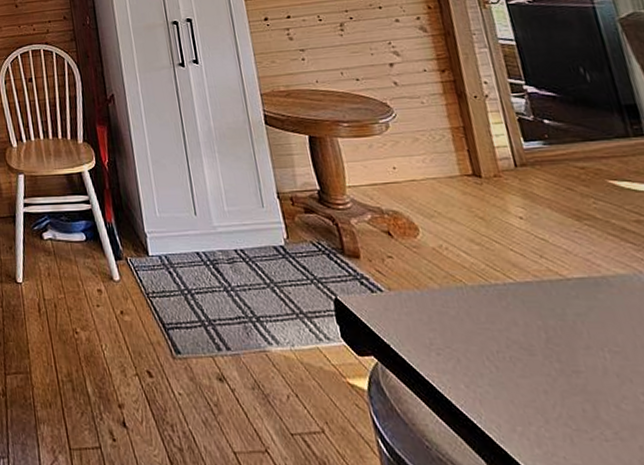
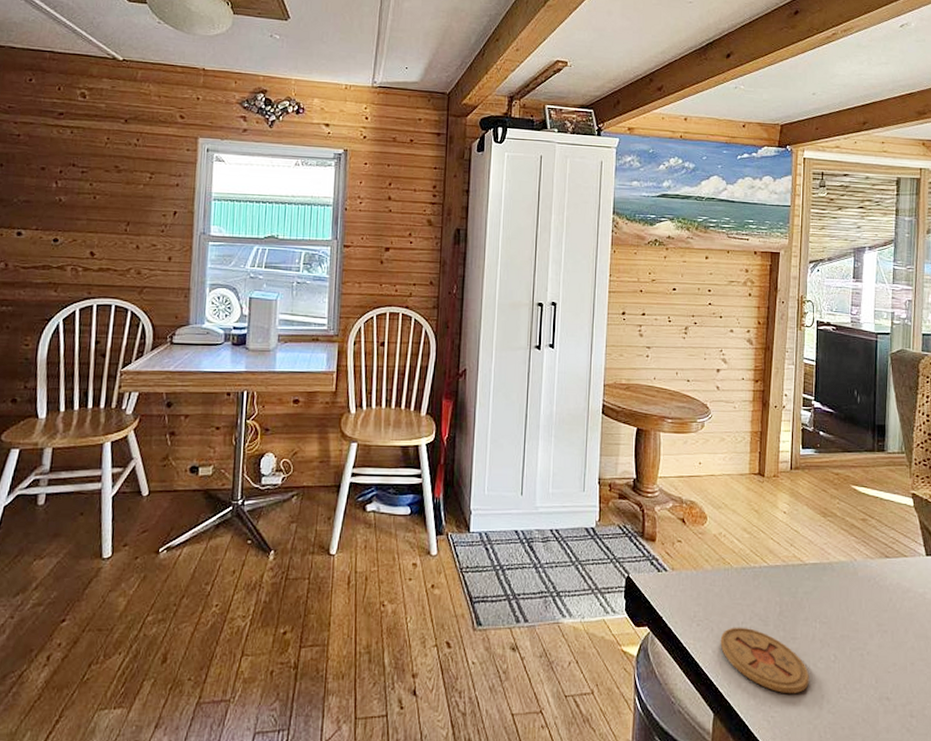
coaster: none [472,357,616,444] -> present [720,627,809,694]

